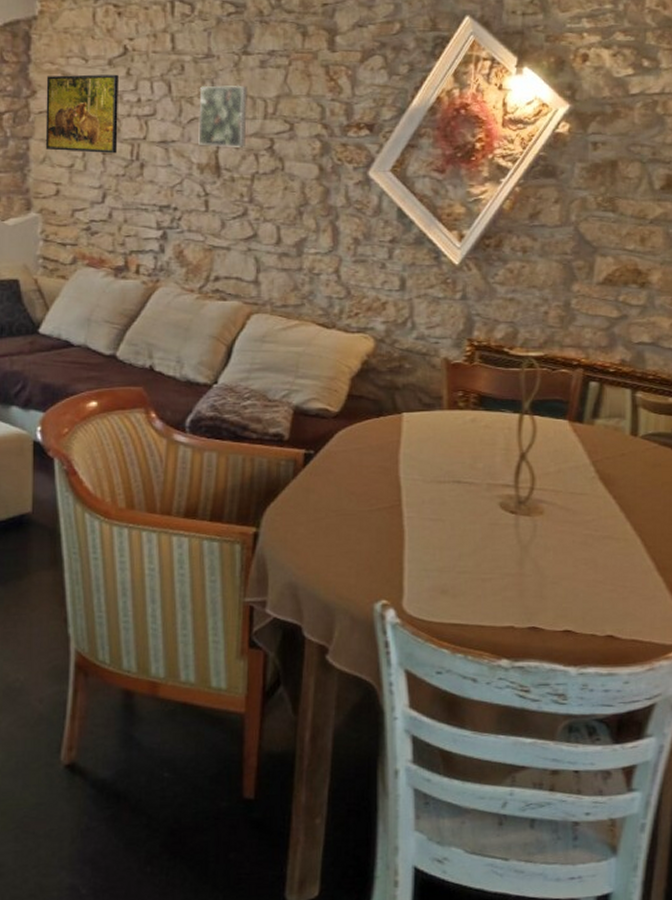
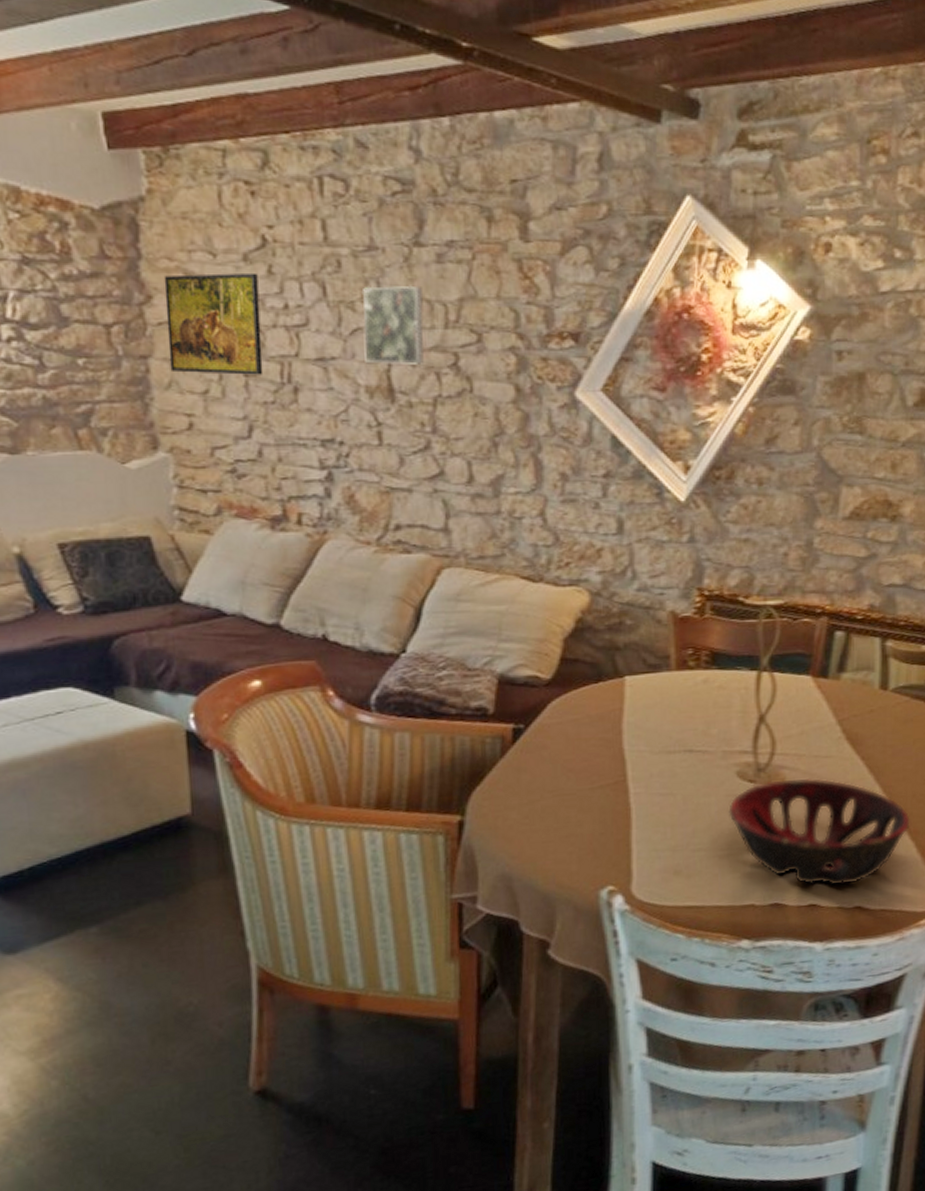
decorative bowl: none [492,512,659,614] -> present [729,778,910,886]

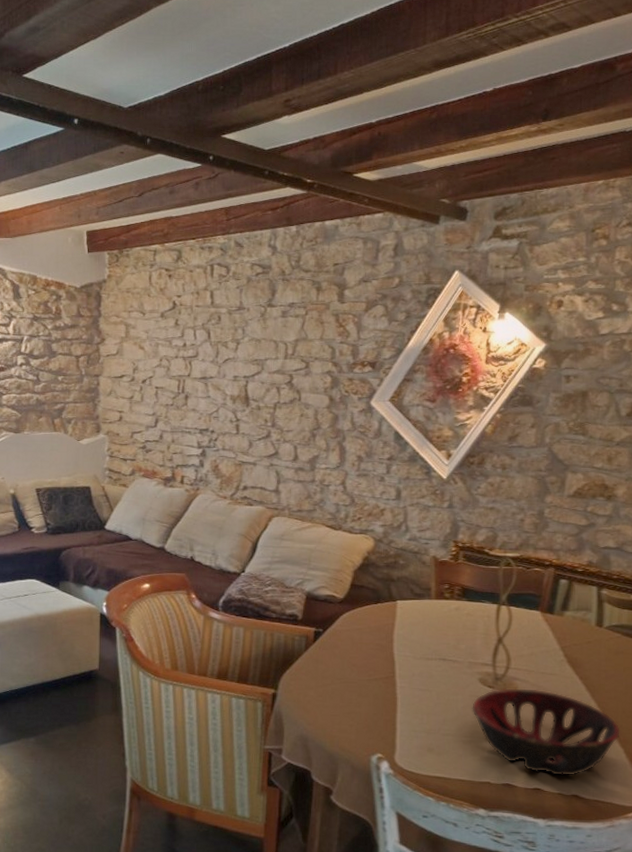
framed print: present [163,272,264,375] -> none [111,324,169,388]
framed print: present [361,285,425,365] -> none [231,331,272,382]

